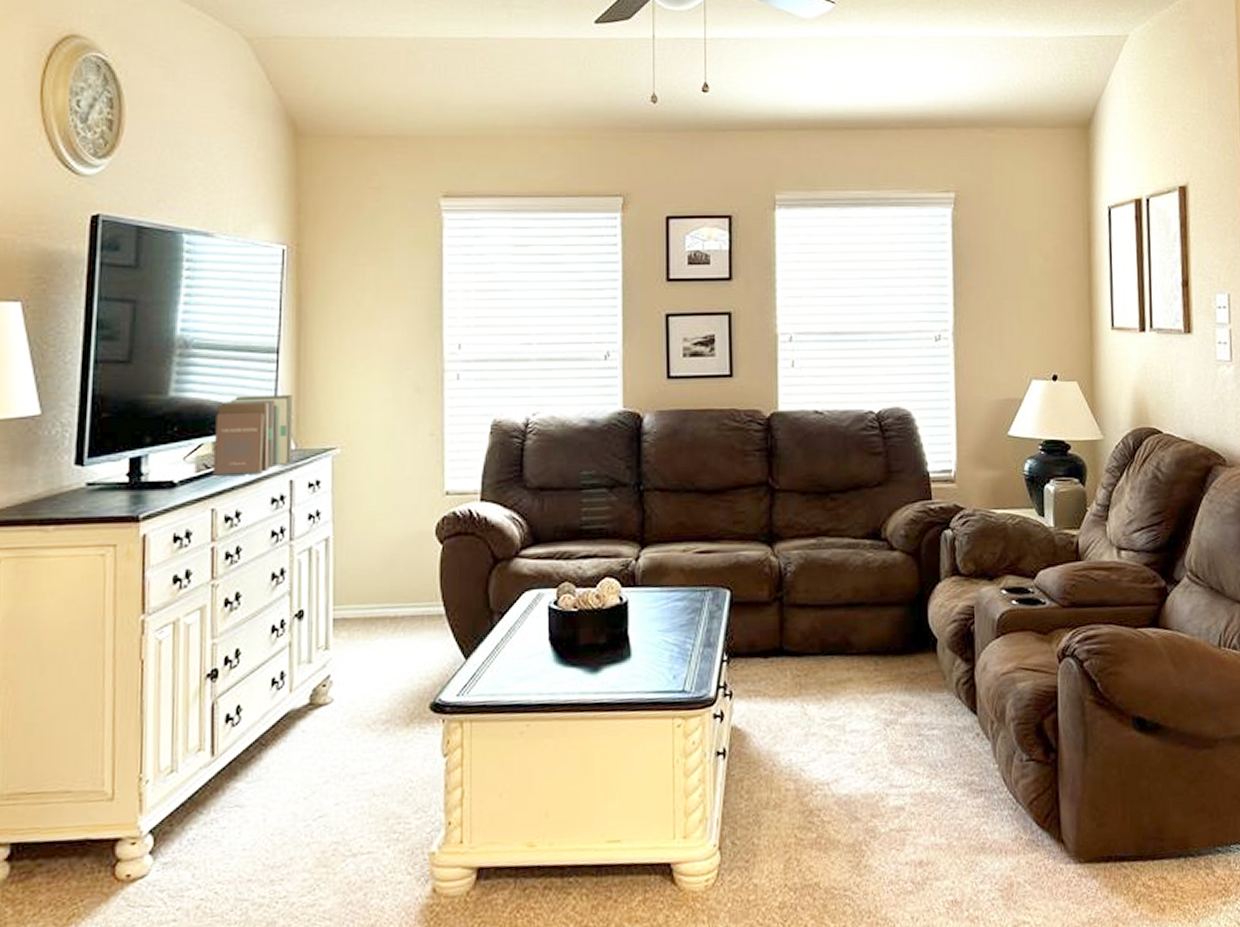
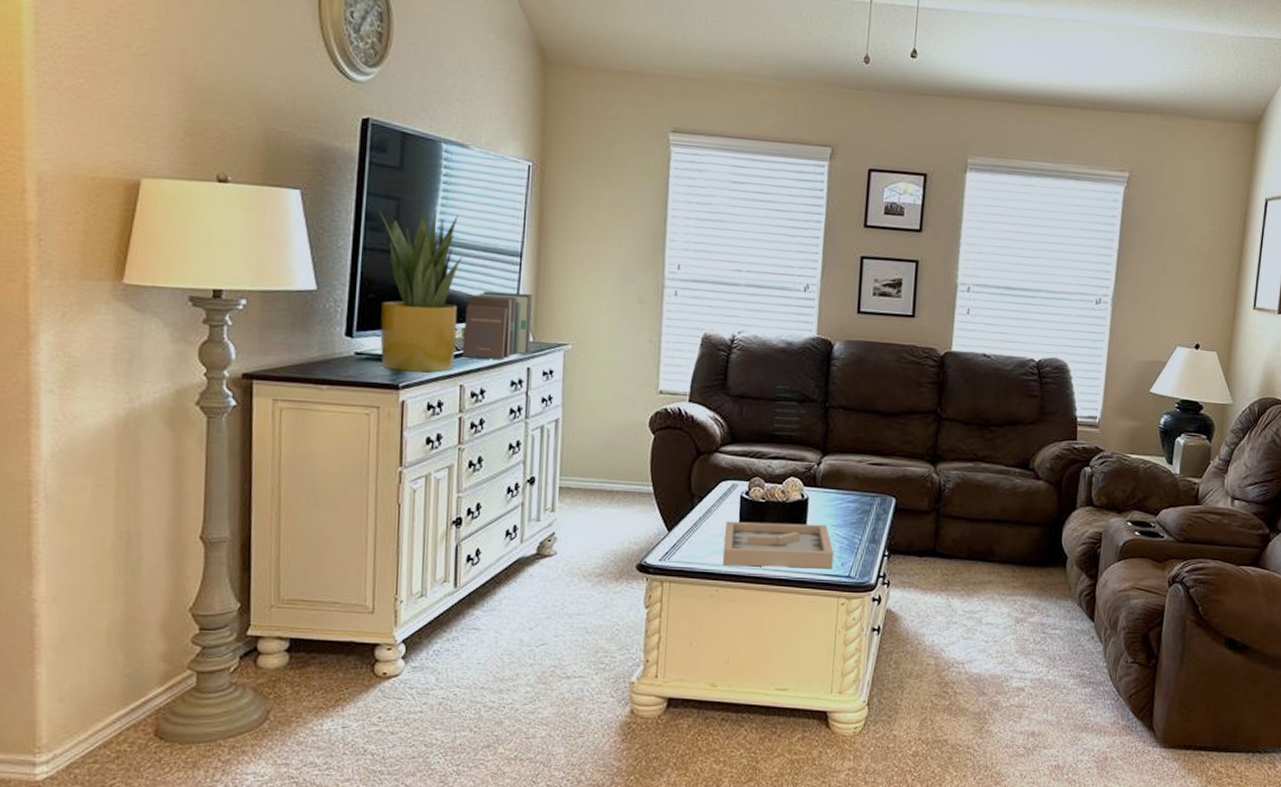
planter: none [111,311,210,500] -> present [378,209,462,373]
decorative tray: none [532,630,664,694] -> present [722,521,834,569]

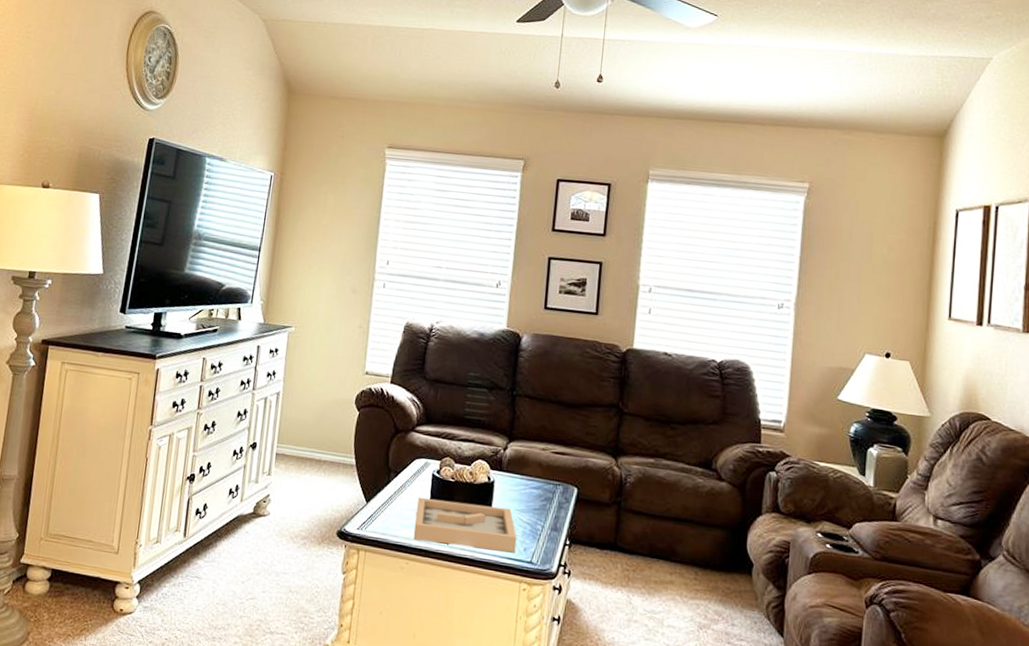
planter: present [378,209,462,373] -> none [145,210,214,346]
books: present [462,291,533,360] -> none [206,279,266,338]

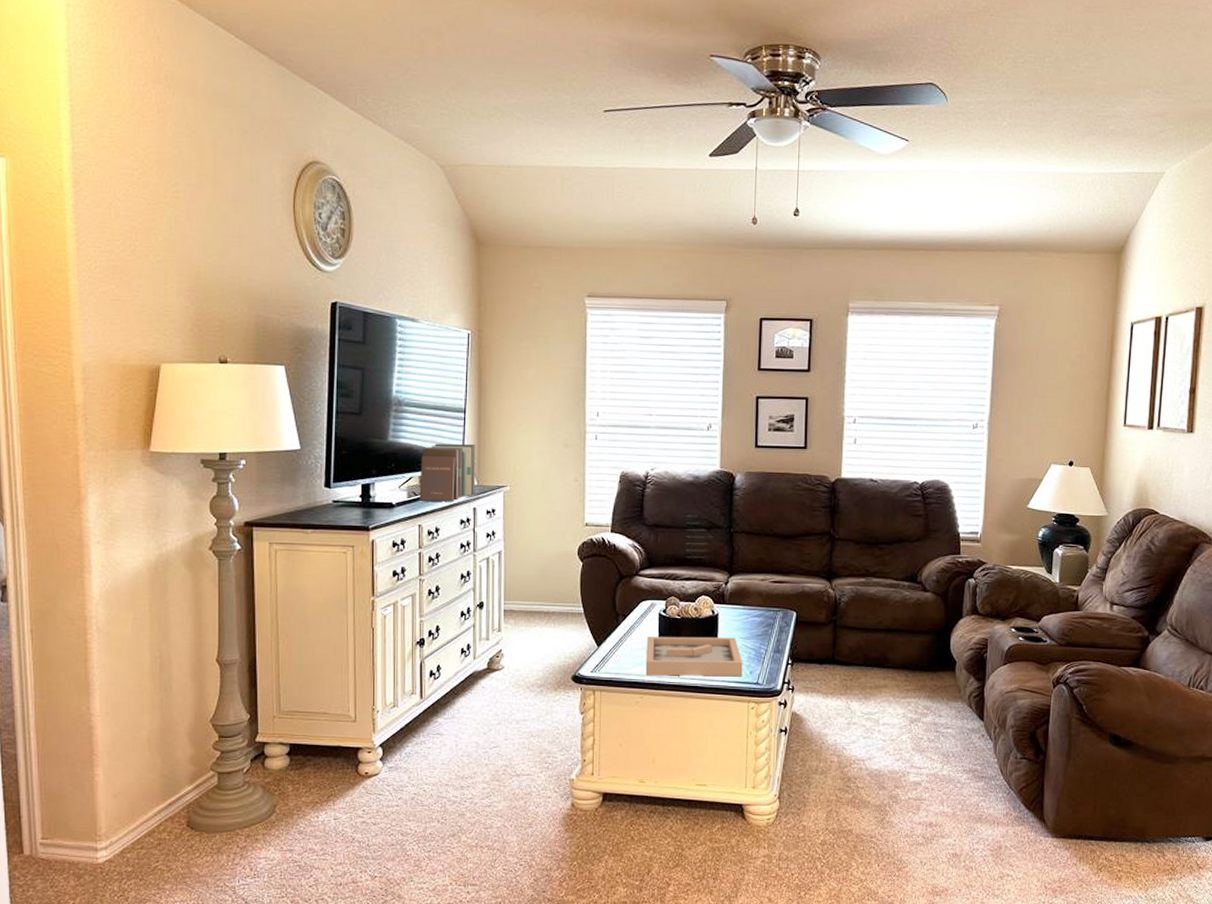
books: none [206,279,266,338] -> present [419,444,476,502]

